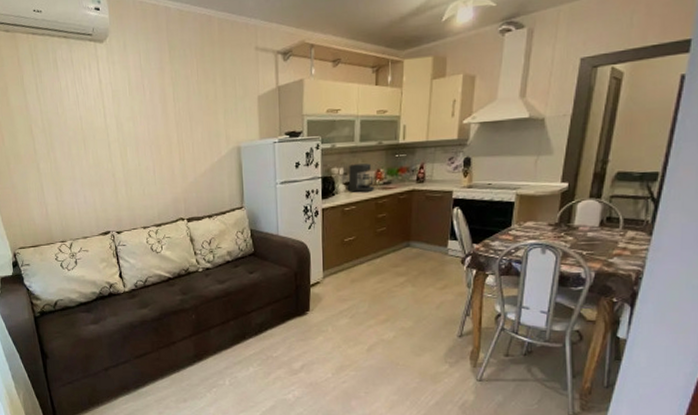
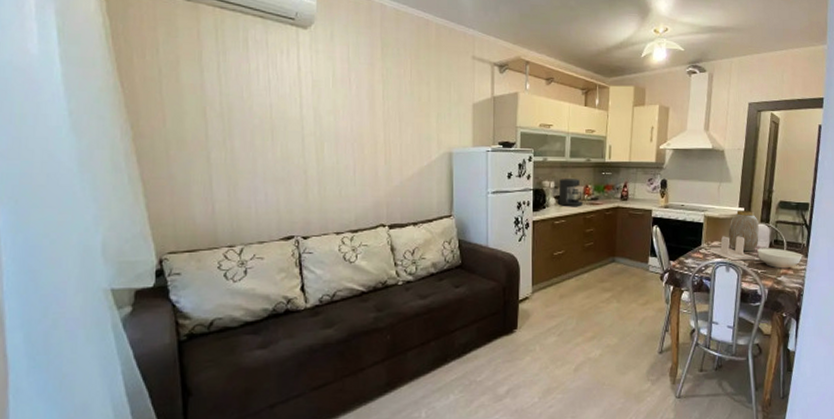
napkin holder: none [517,214,586,242] -> present [706,236,760,261]
vase: none [546,185,586,232] -> present [728,210,759,252]
bowl: none [583,226,645,249] -> present [757,248,802,269]

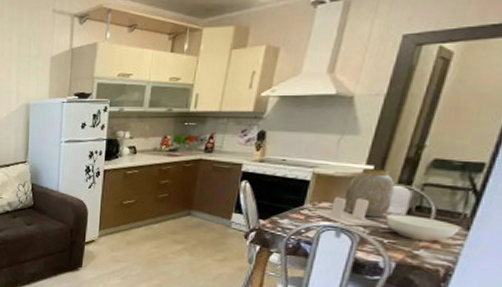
coffee maker: present [558,179,583,207] -> none [132,129,160,158]

